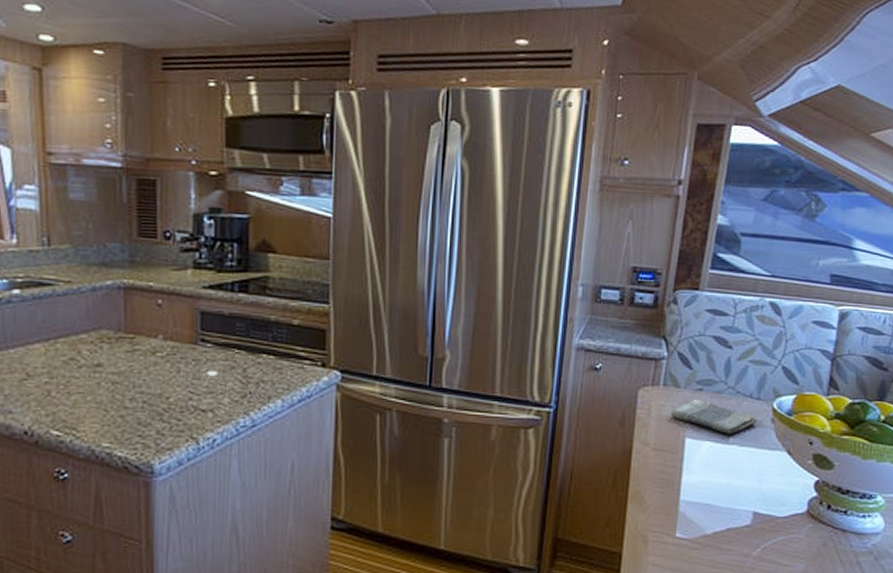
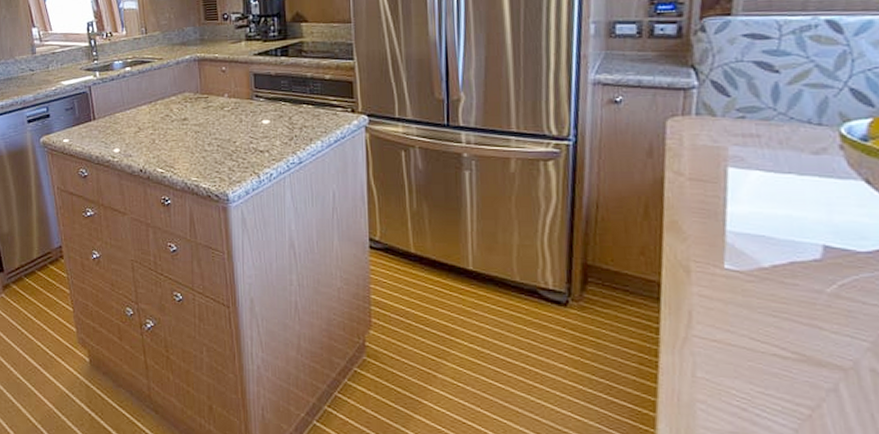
dish towel: present [670,398,758,434] -> none [707,126,821,162]

